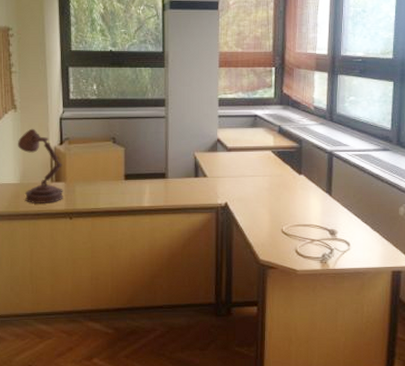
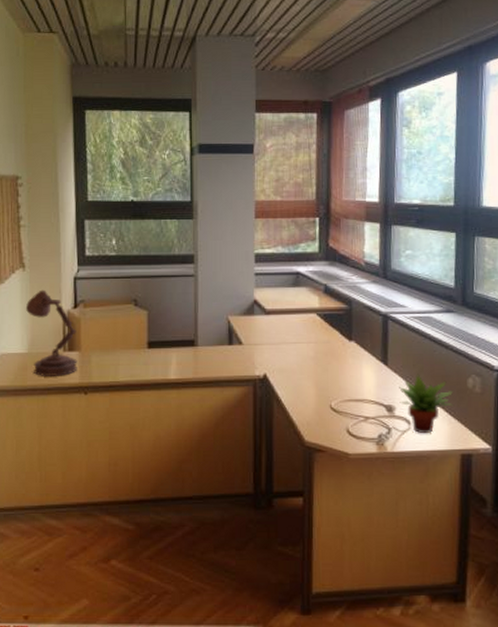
succulent plant: none [341,203,387,254] -> present [399,374,454,434]

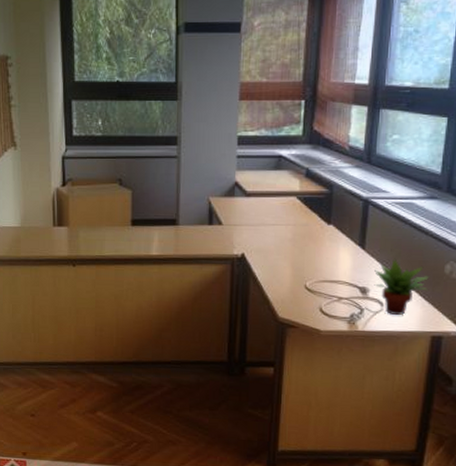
desk lamp: present [25,289,77,376] -> none [17,168,66,249]

